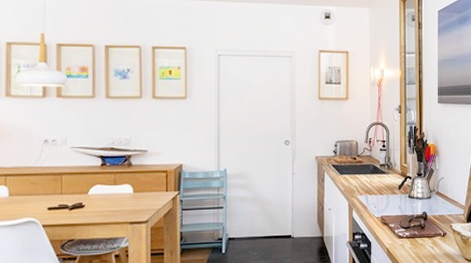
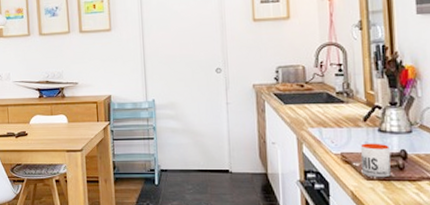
mug: none [395,207,415,235] -> present [360,143,391,177]

